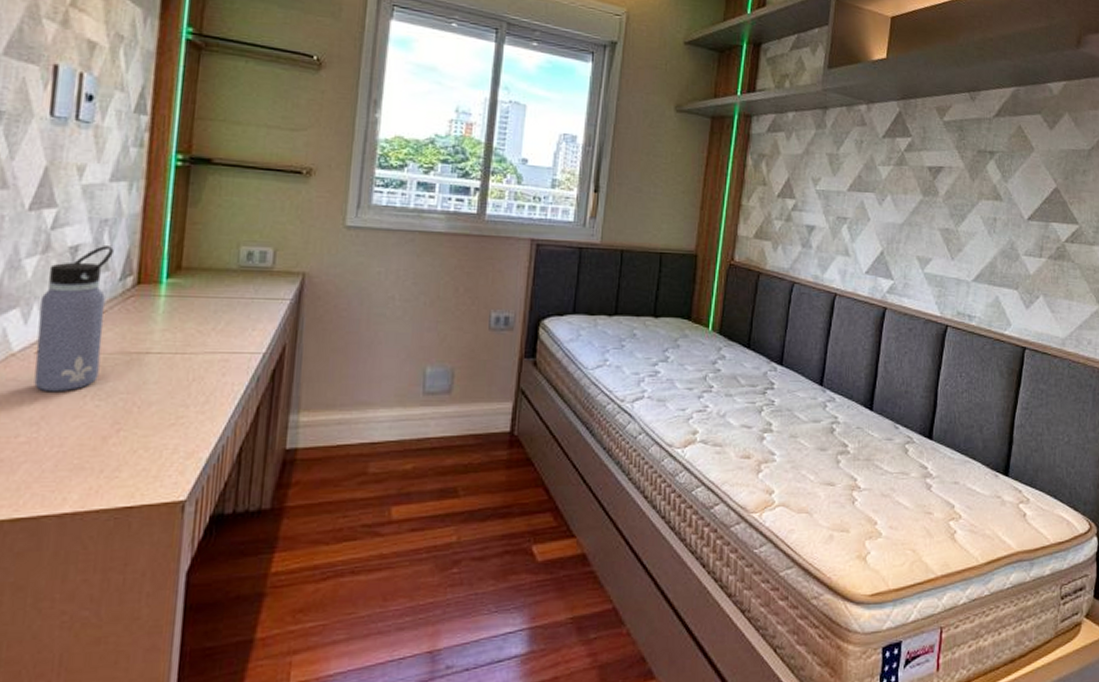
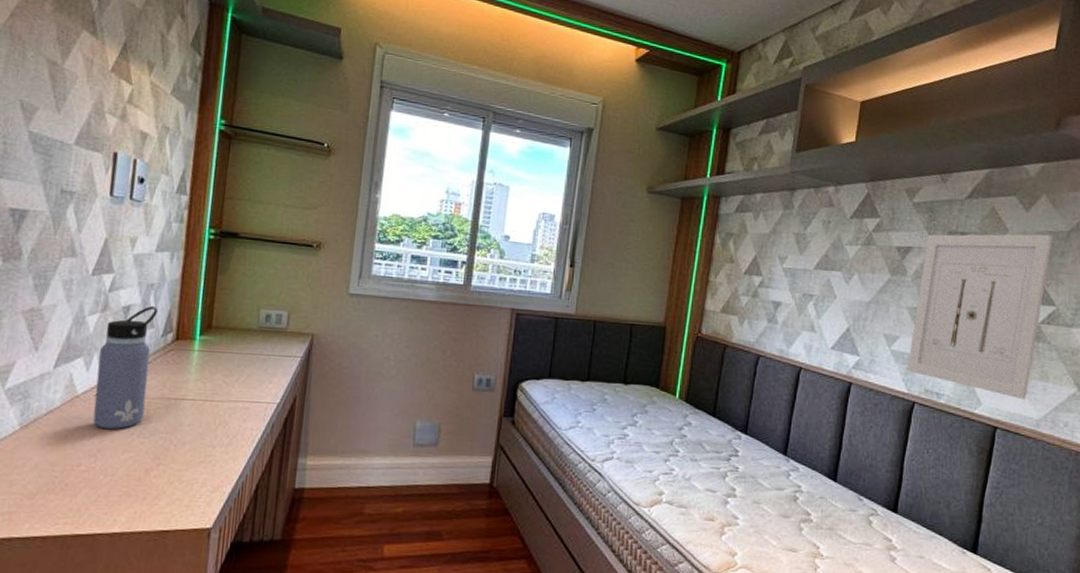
wall art: none [940,152,1076,319] -> present [907,234,1053,400]

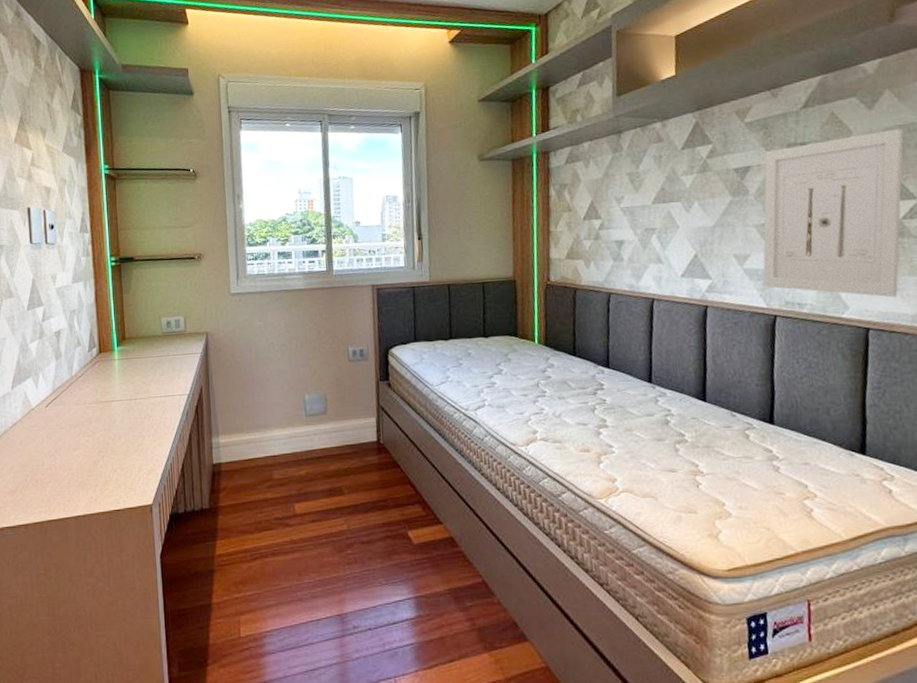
water bottle: present [93,306,158,430] -> none [43,328,85,433]

